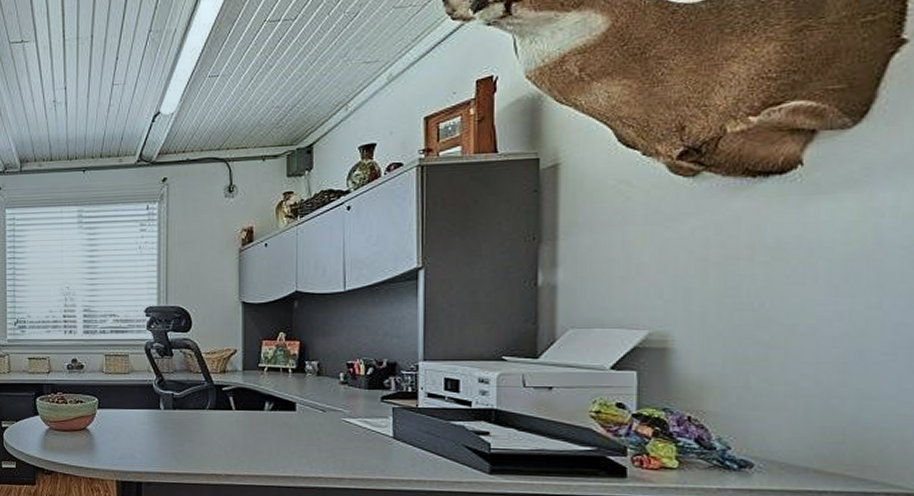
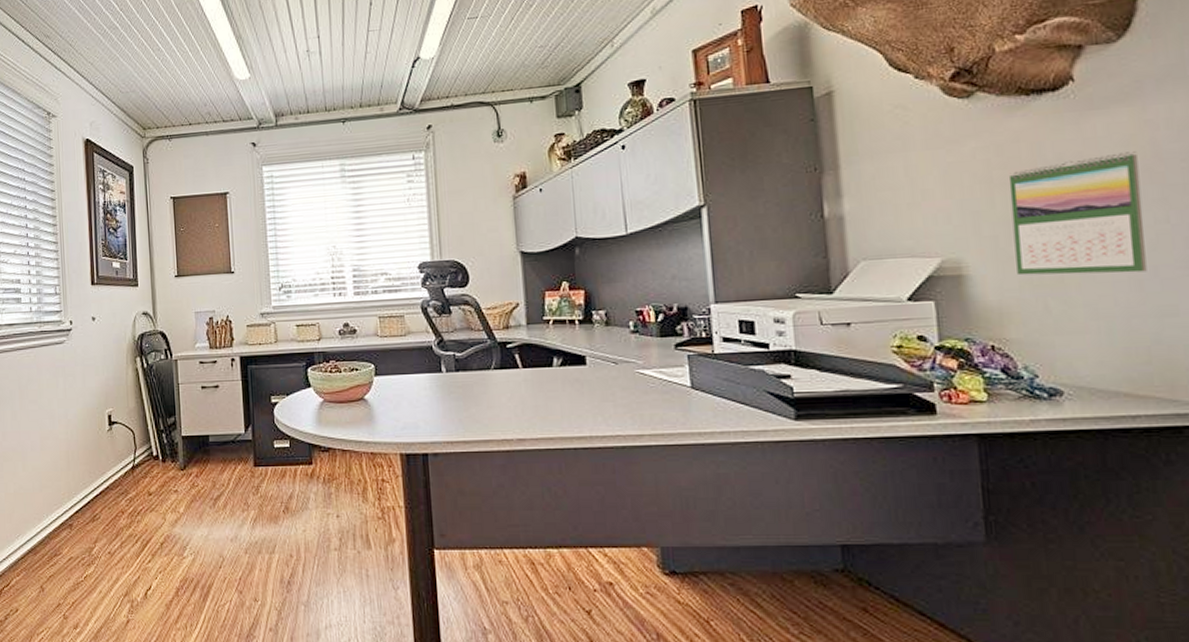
calendar: none [722,238,858,355] -> present [1008,151,1147,276]

